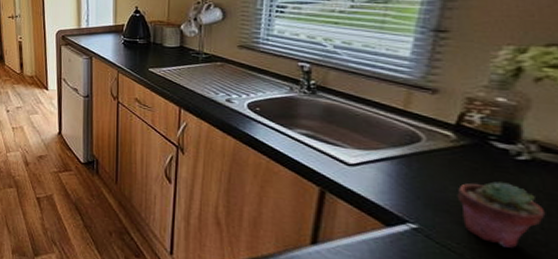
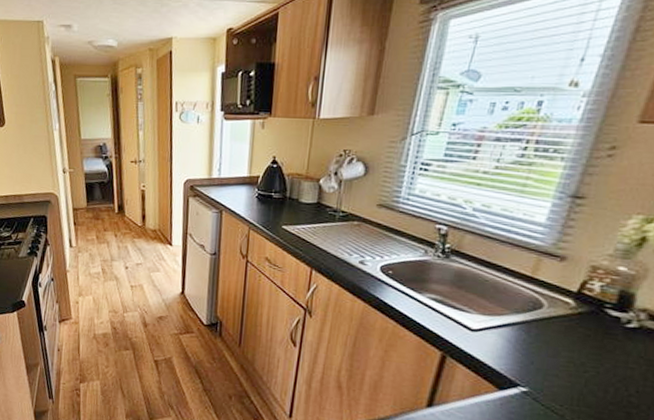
potted succulent: present [457,181,546,248] -> none [567,347,643,410]

